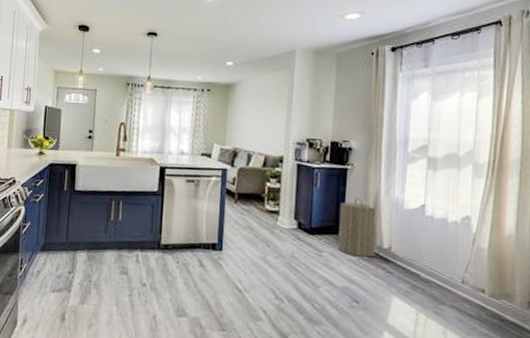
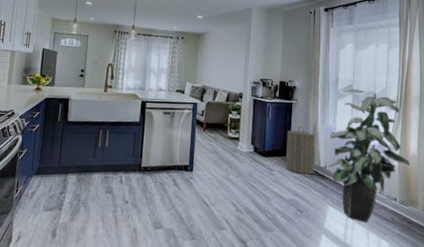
indoor plant: none [393,150,505,319] -> present [328,88,410,223]

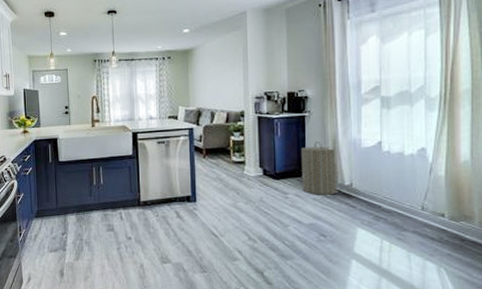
indoor plant: present [328,88,410,223] -> none [354,90,461,244]

